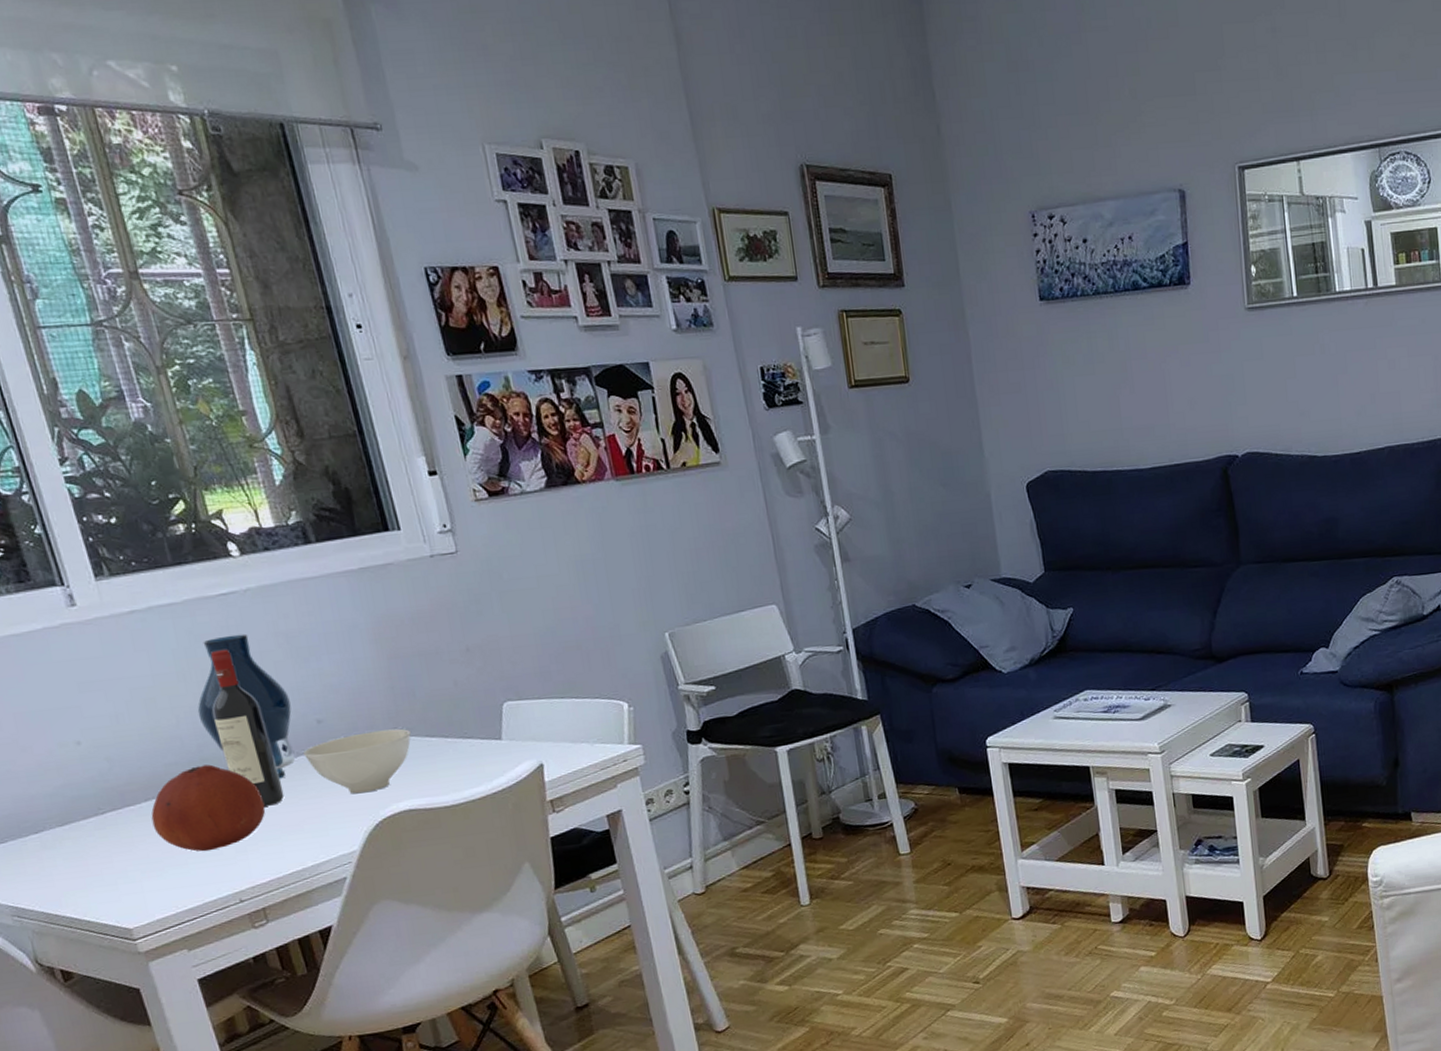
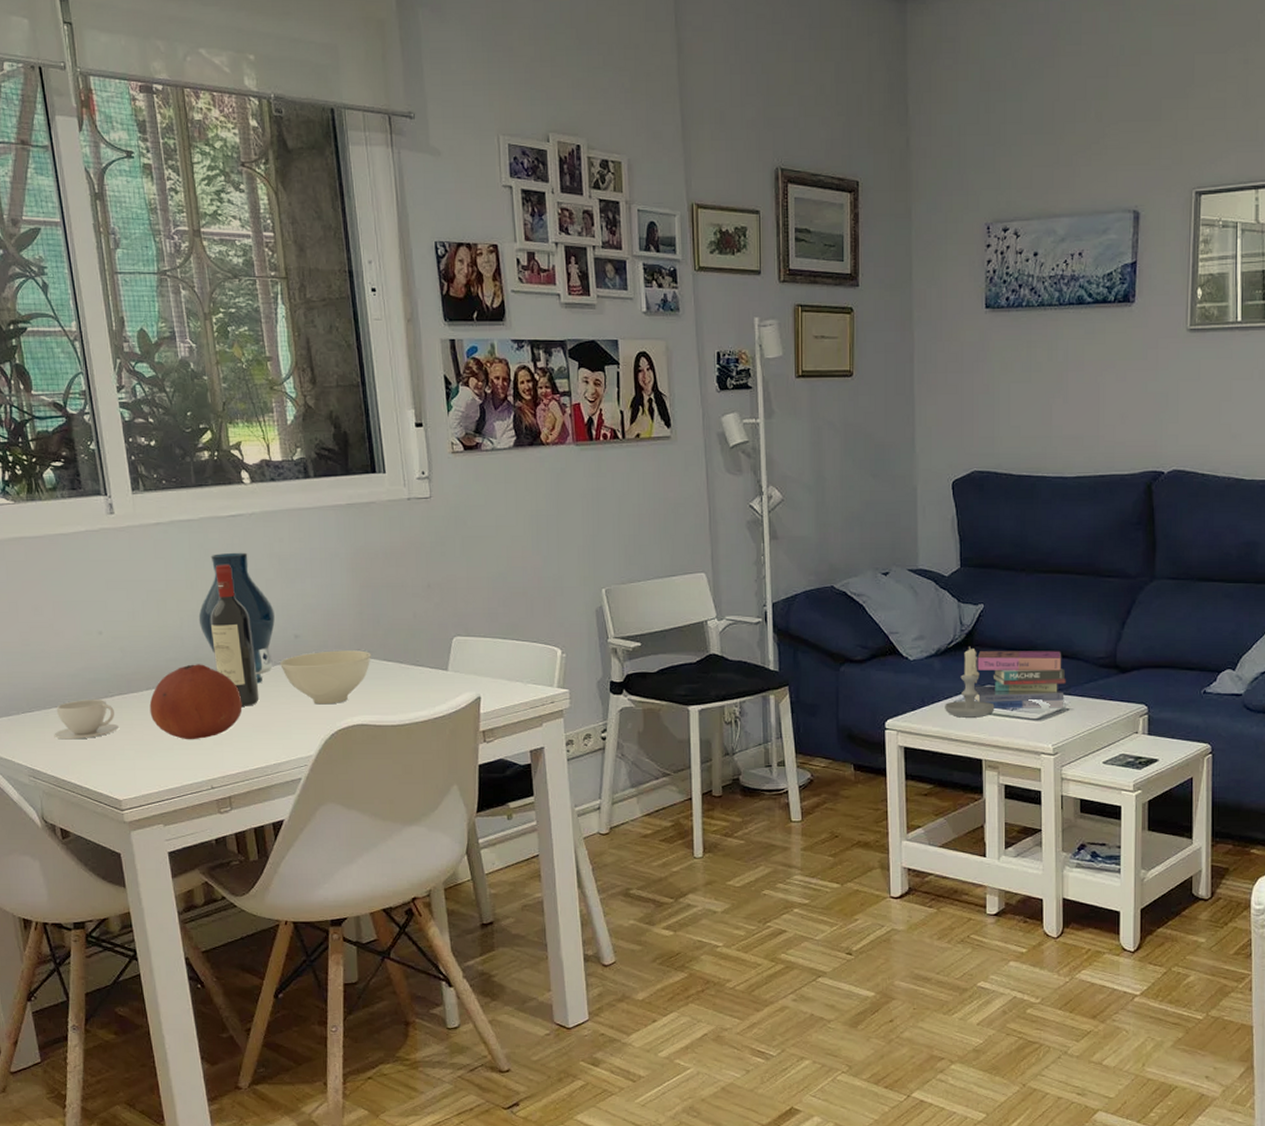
teacup: none [35,817,117,869] -> present [54,698,119,740]
candle: none [1045,652,1096,727] -> present [945,646,995,718]
books: none [1072,647,1165,713] -> present [973,651,1066,709]

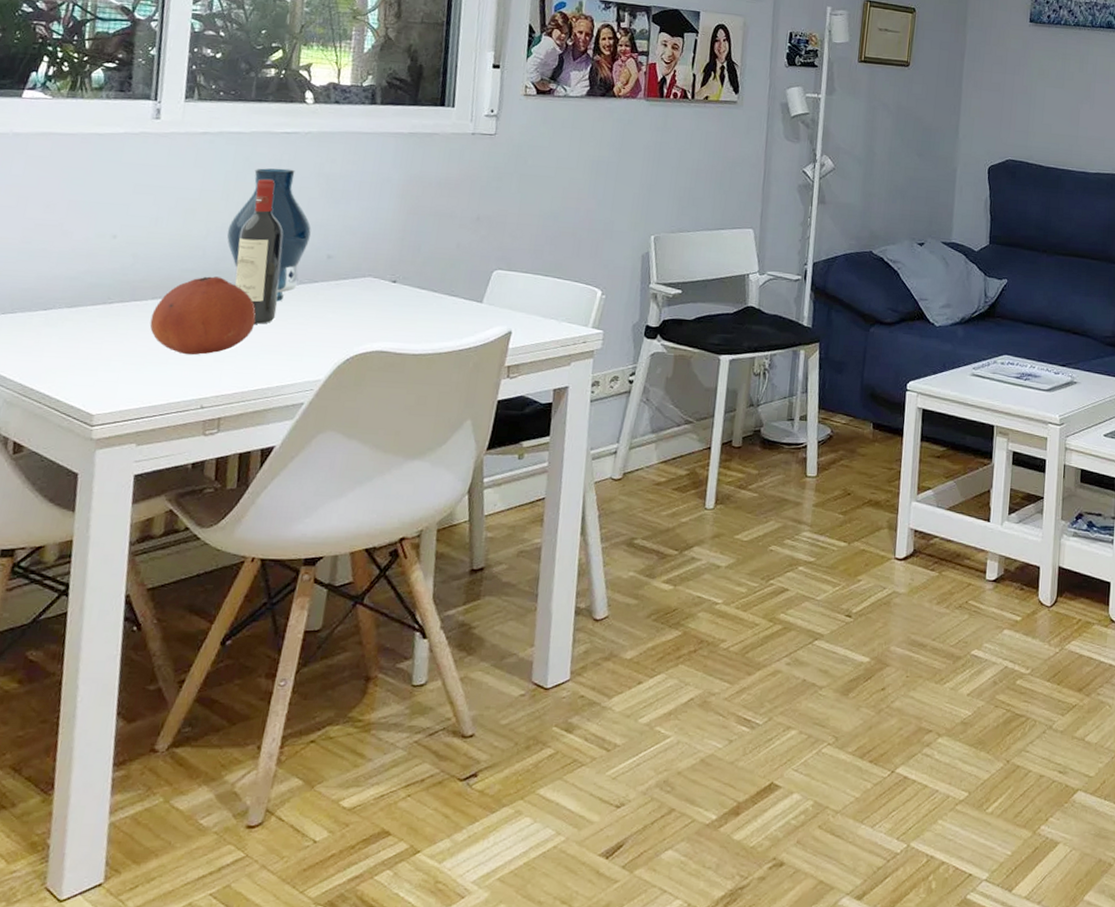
teacup: present [54,698,119,740] -> none [33,304,111,347]
bowl: present [279,650,371,705] -> none [305,274,405,329]
candle: present [945,646,995,718] -> none [964,317,1010,385]
books: present [973,651,1066,709] -> none [991,322,1076,381]

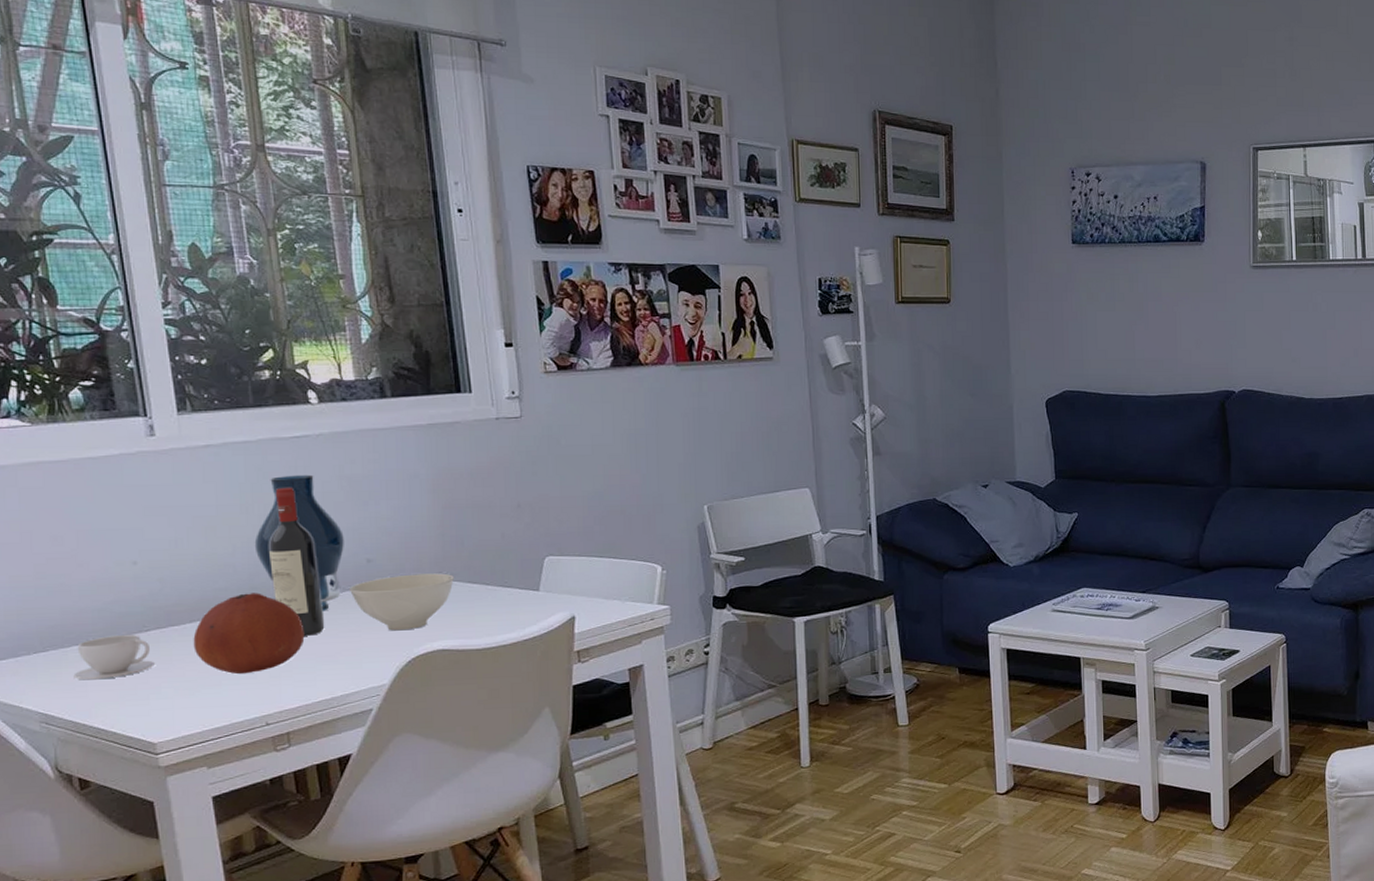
teacup: none [33,304,111,347] -> present [73,634,155,680]
bowl: none [305,274,405,329] -> present [348,573,454,631]

